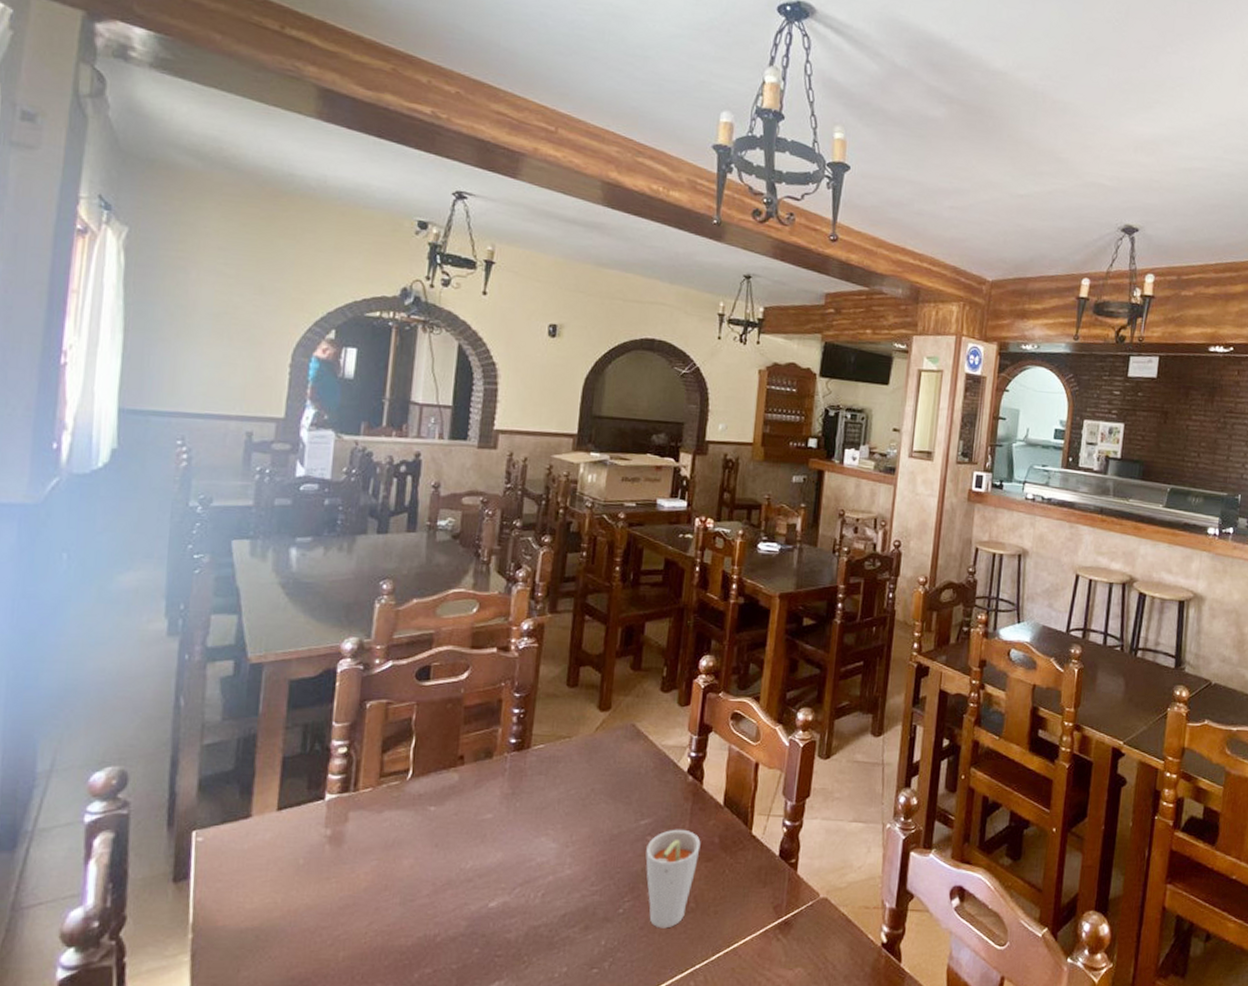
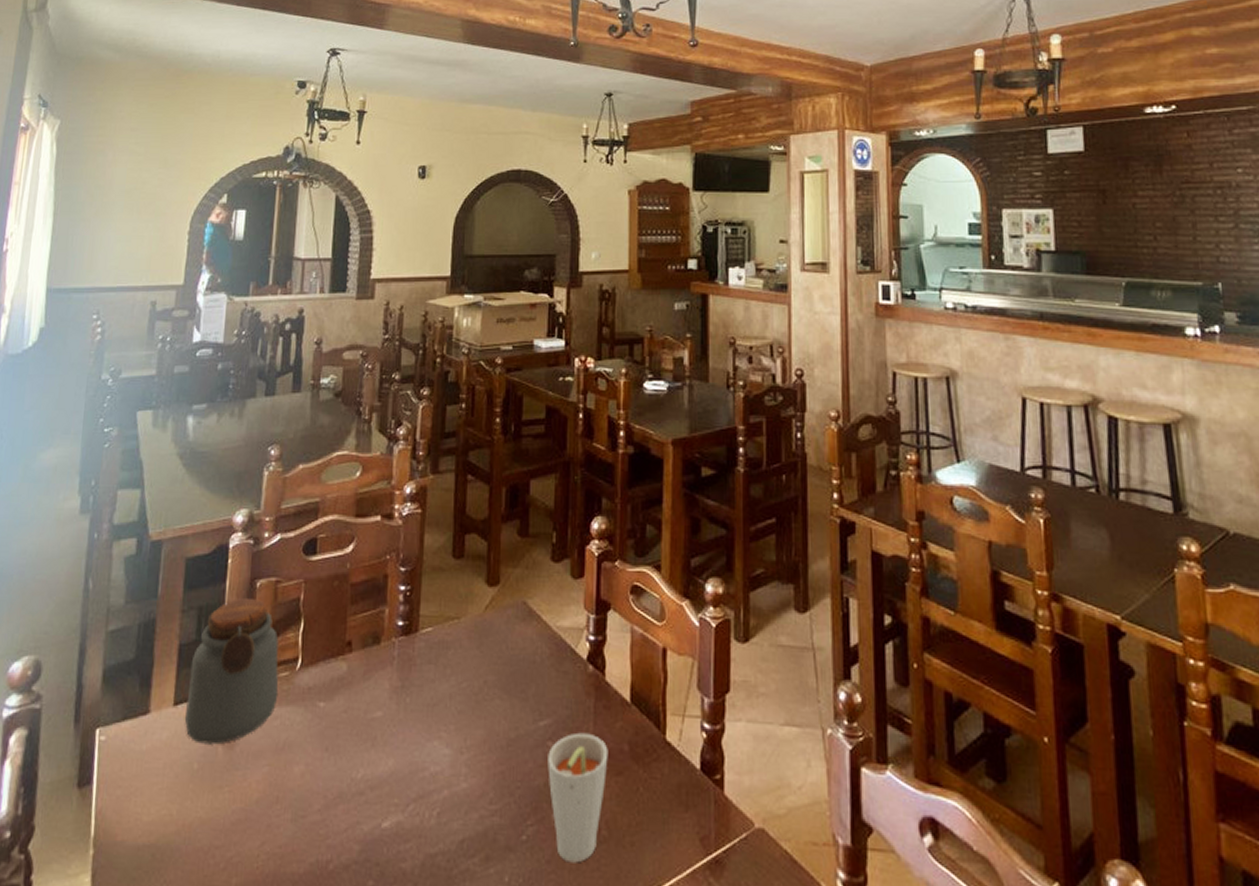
jar: none [290,716,389,843] -> present [185,597,279,745]

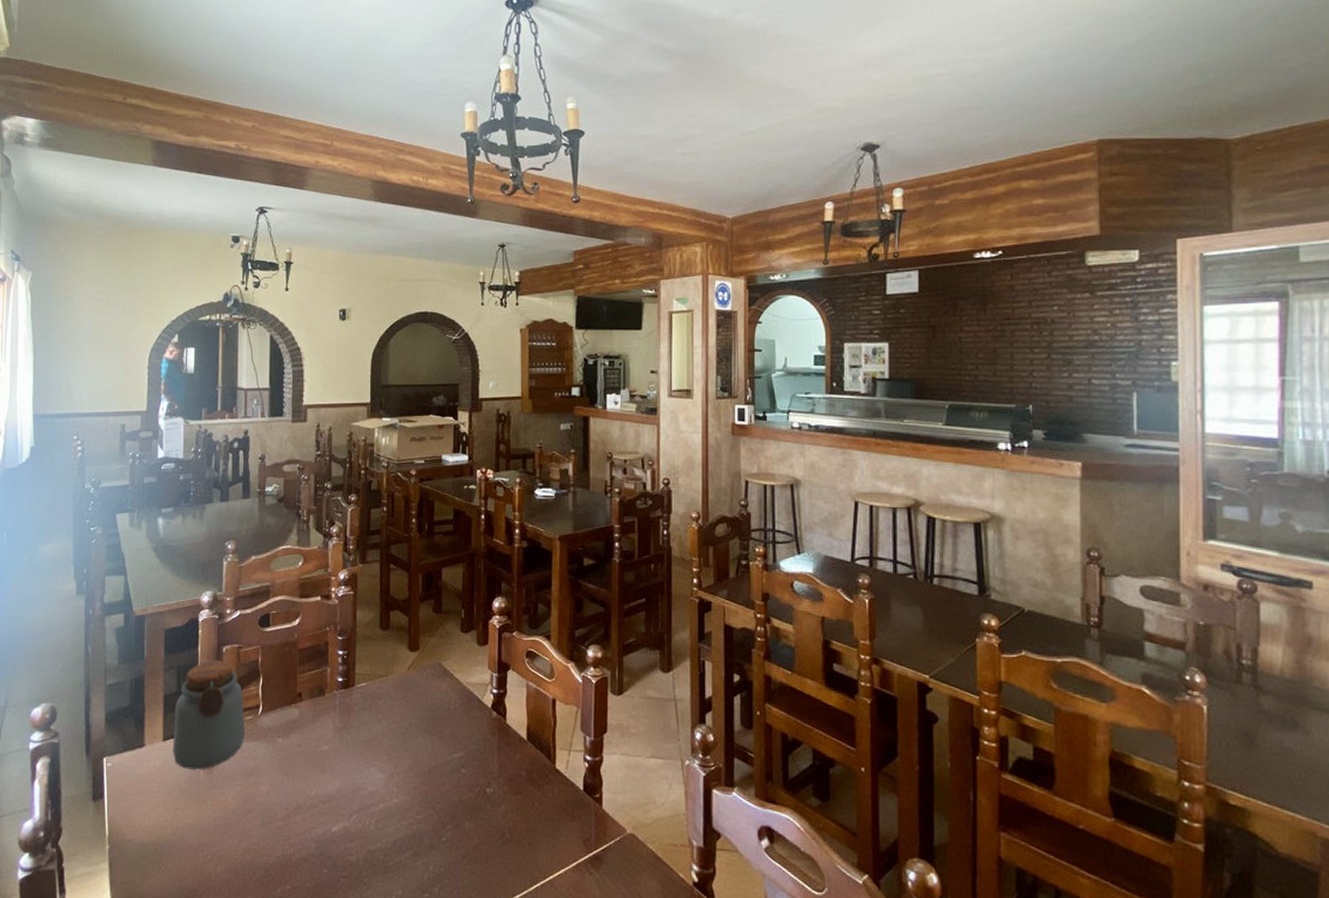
cup: present [548,732,608,863] -> none [461,762,510,858]

